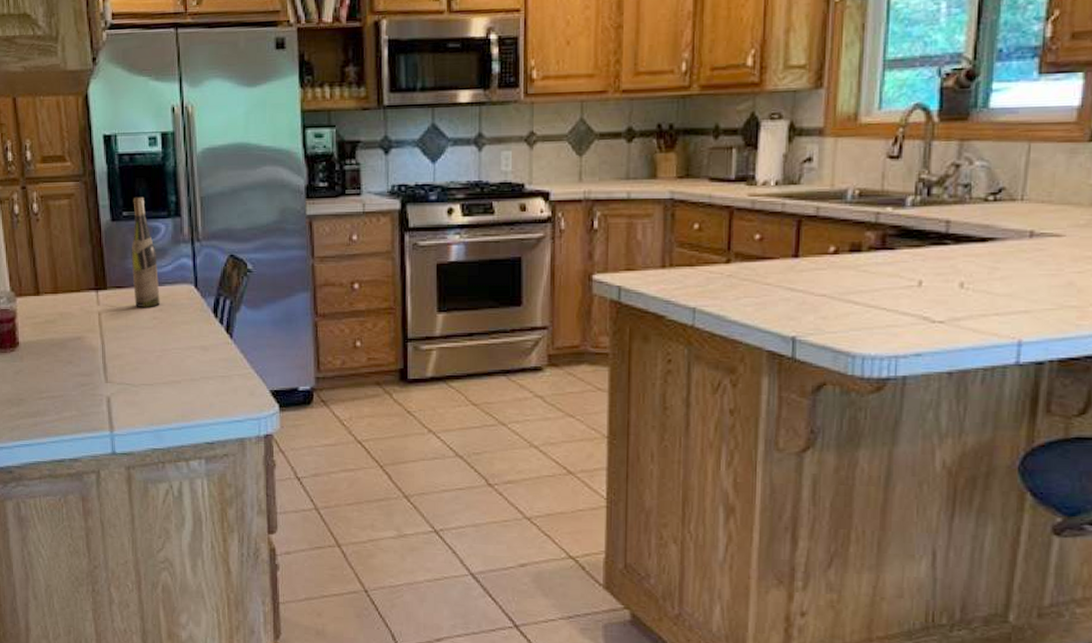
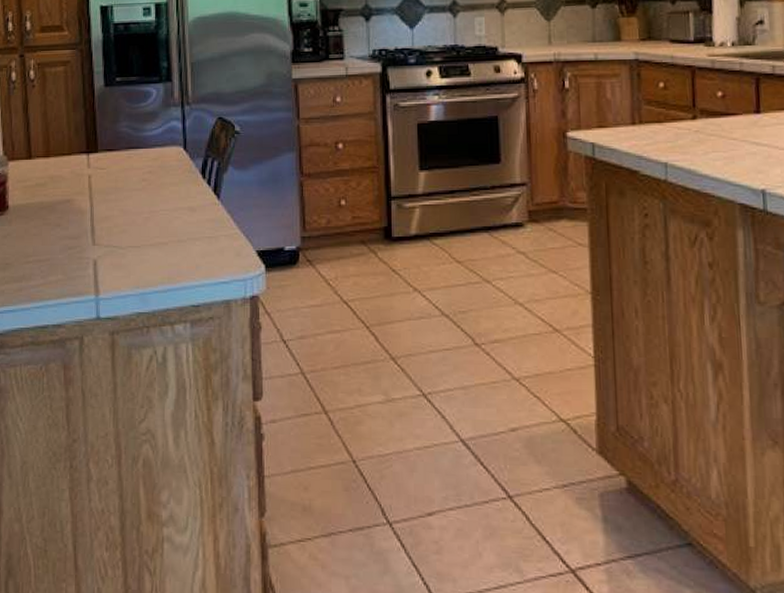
wine bottle: present [131,196,160,307] -> none [122,63,150,169]

